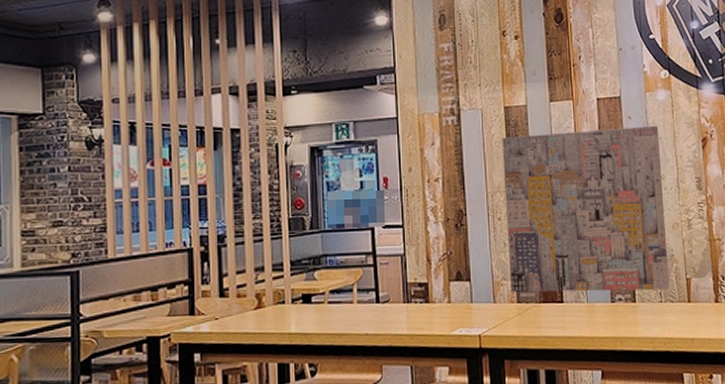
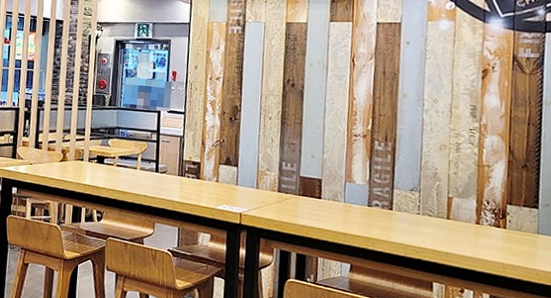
wall art: present [502,125,670,293] -> none [273,49,437,204]

